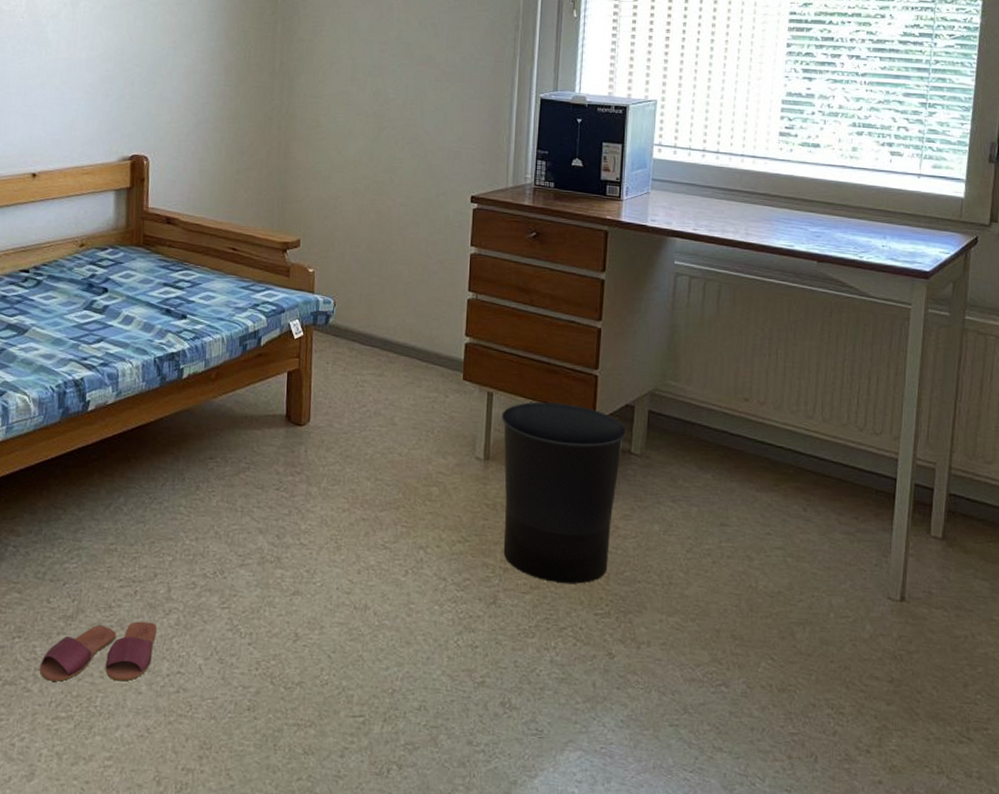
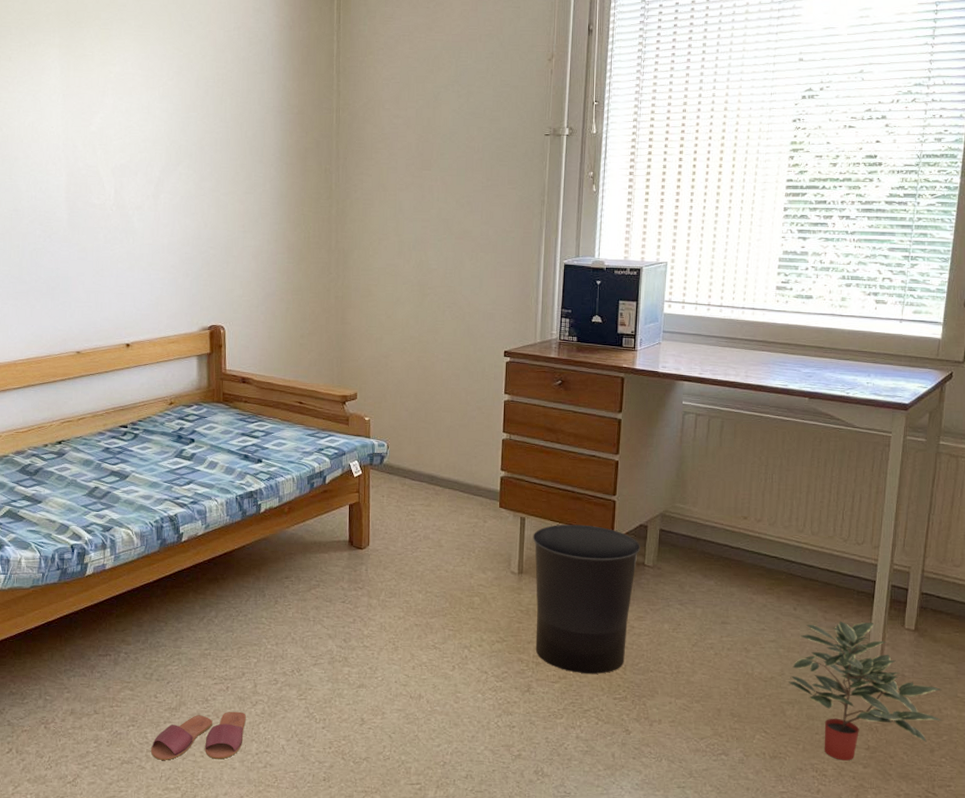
potted plant: none [797,525,977,696] -> present [788,621,943,761]

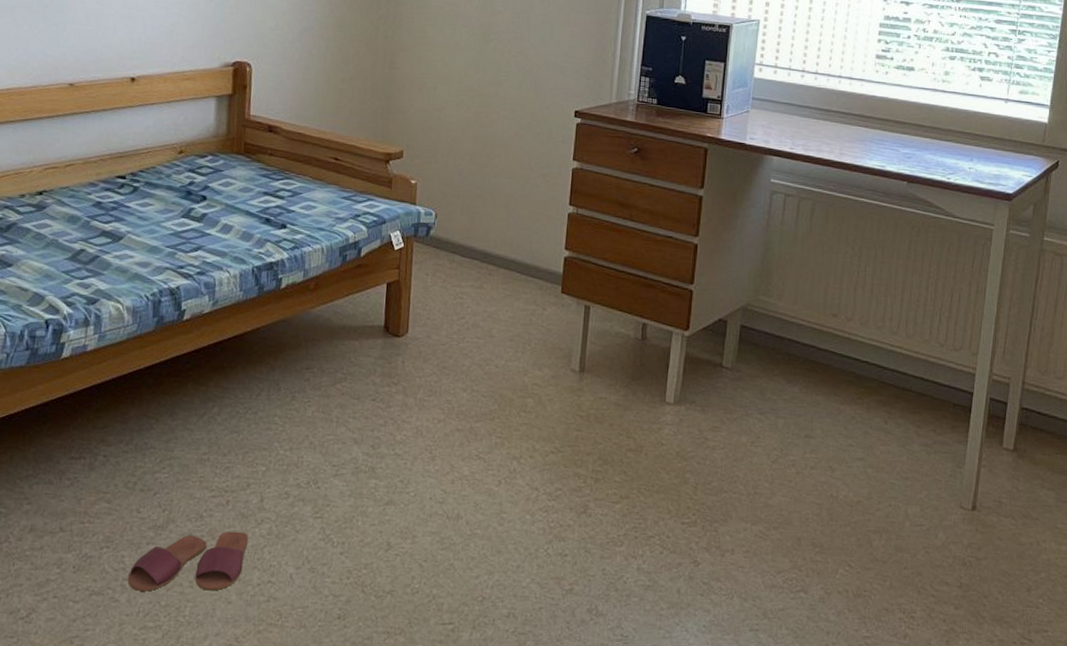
waste bin: present [533,524,640,674] -> none [595,315,718,494]
potted plant: present [788,621,943,761] -> none [875,437,1041,600]

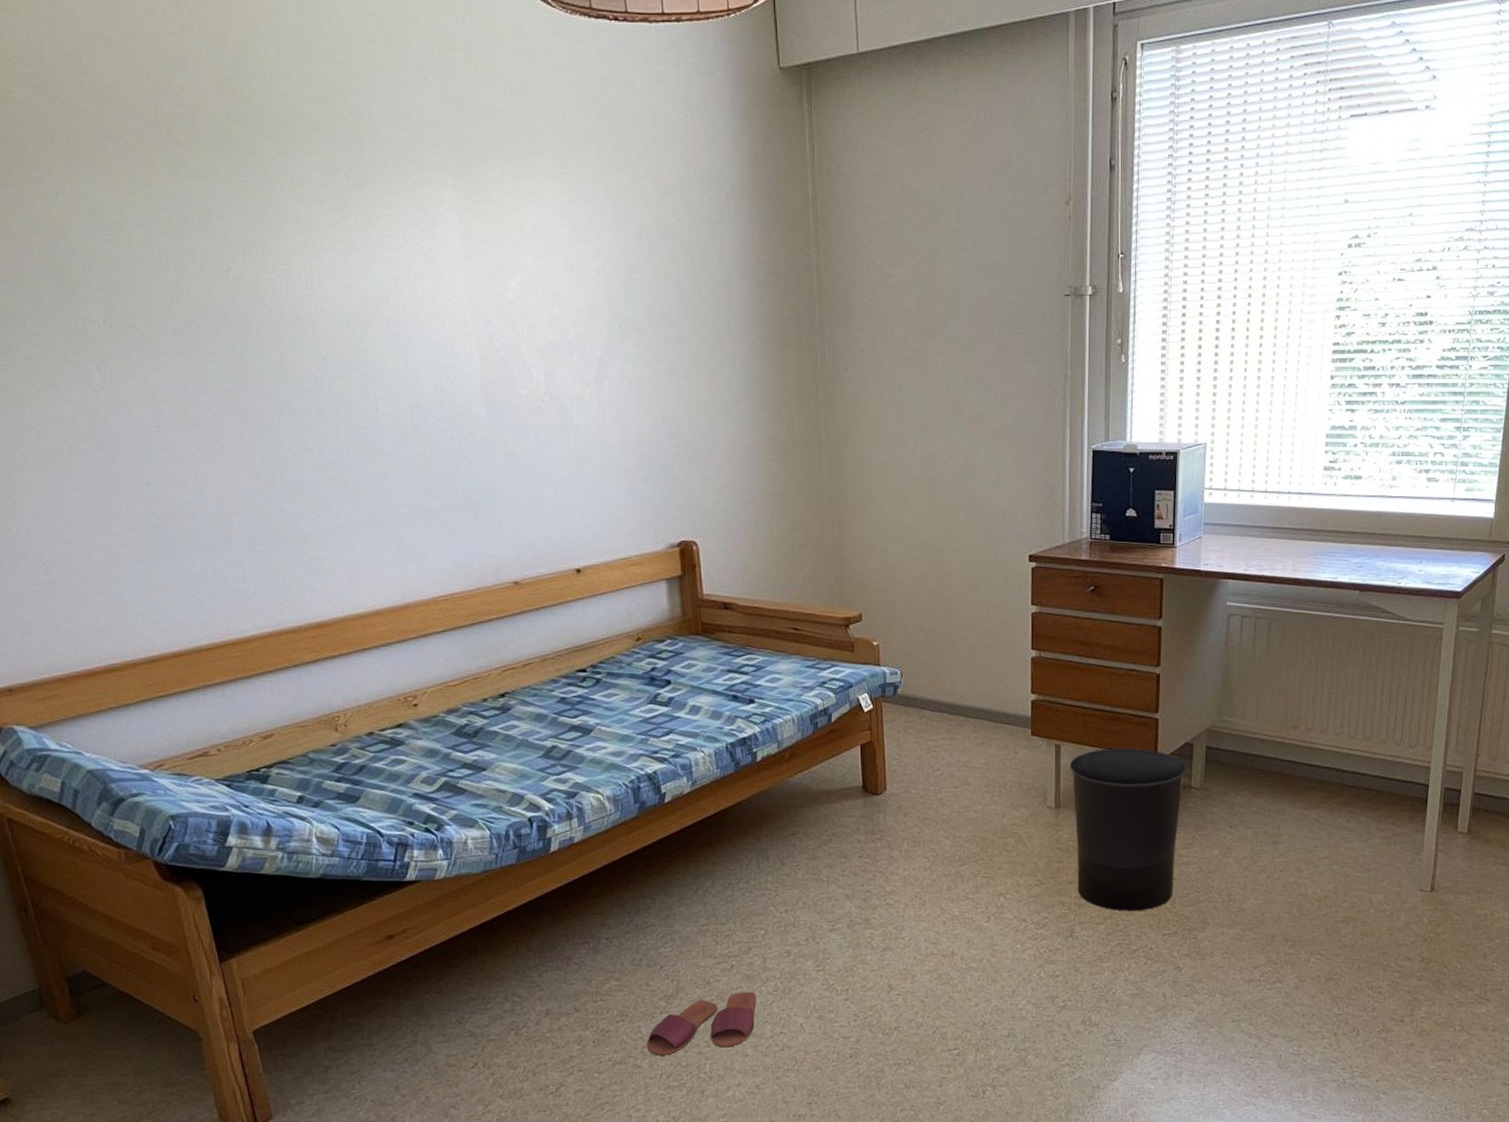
waste bin: none [595,315,718,494] -> present [1069,747,1186,911]

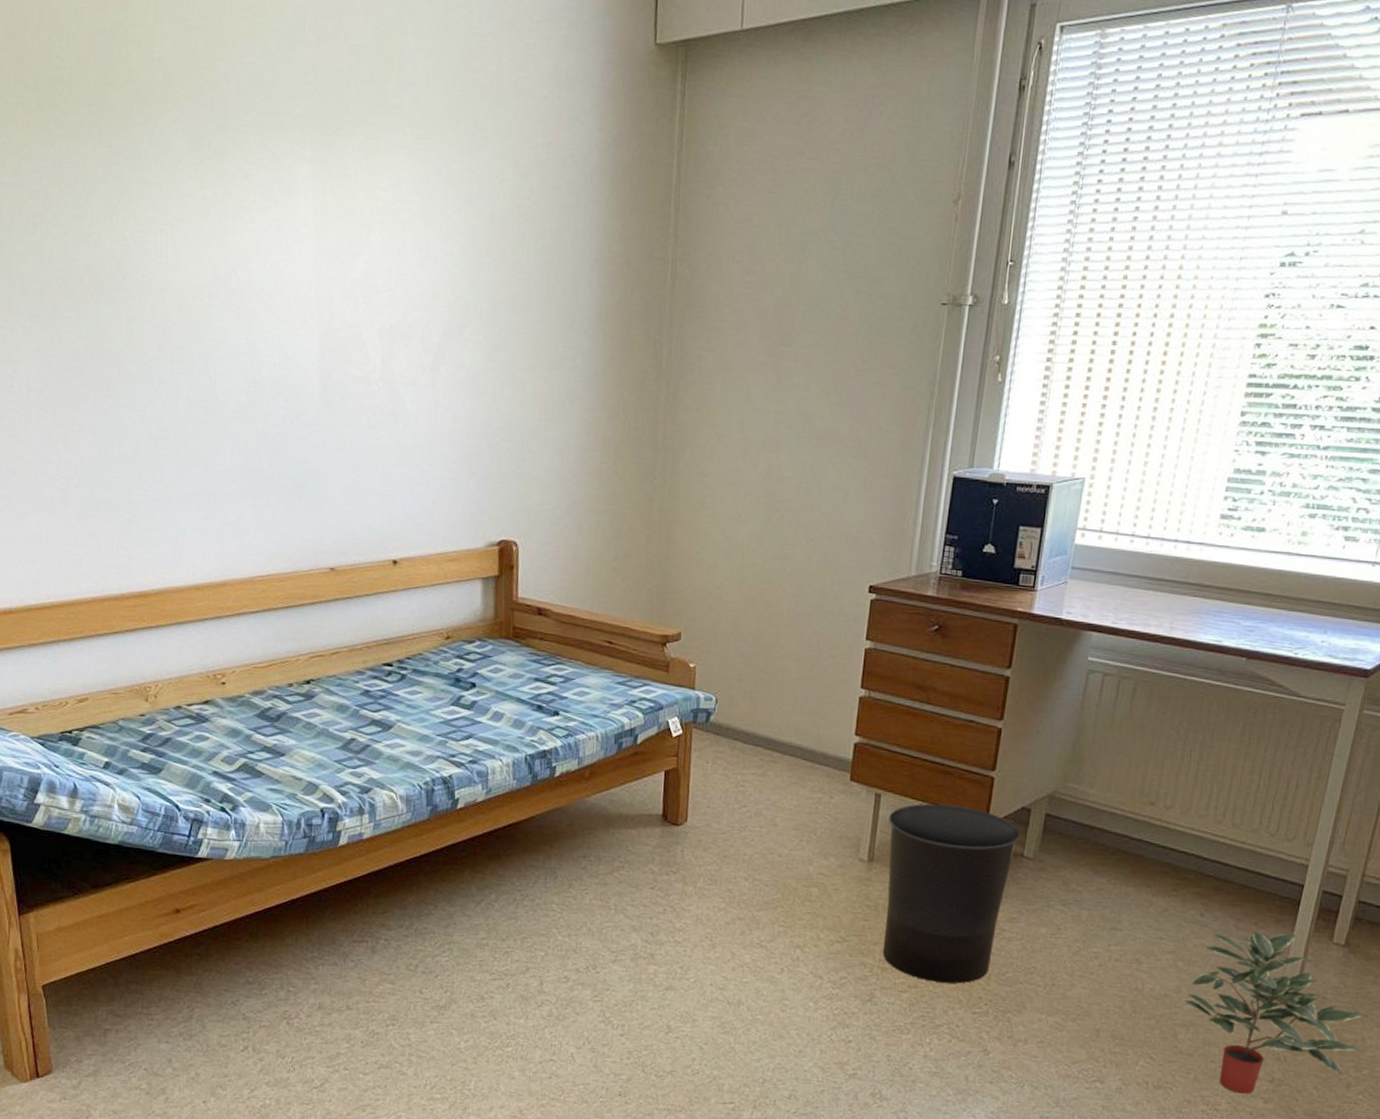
slippers: present [647,991,756,1056] -> none [414,1012,529,1067]
potted plant: none [1342,829,1495,975] -> present [1184,931,1369,1094]

